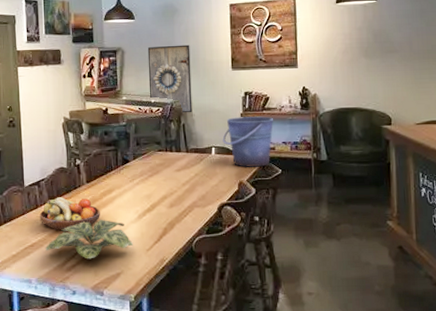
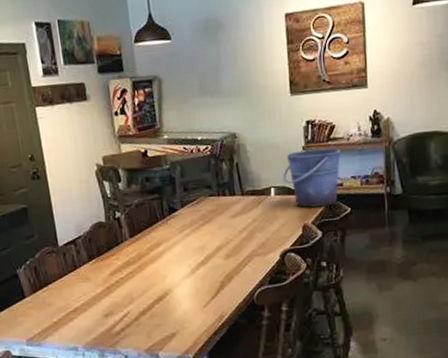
fruit bowl: present [39,197,100,230] -> none [79,255,148,292]
plant: present [45,220,133,259] -> none [89,277,188,321]
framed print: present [147,44,193,113] -> none [189,67,247,150]

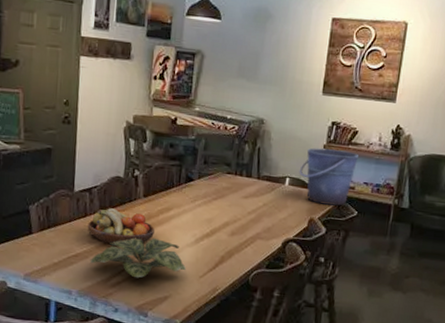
fruit bowl: none [79,255,148,292] -> present [87,208,155,244]
plant: none [89,277,188,321] -> present [90,238,186,278]

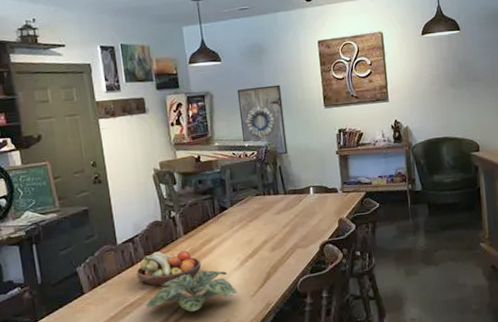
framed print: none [226,54,280,137] -> present [237,84,288,155]
bucket: present [299,148,358,206] -> none [320,152,369,204]

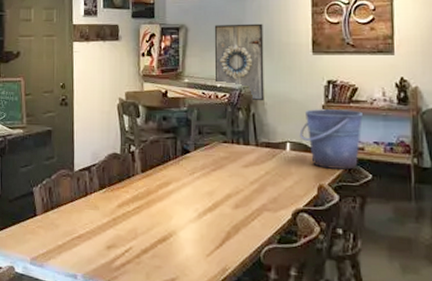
fruit bowl: present [136,250,201,286] -> none [89,186,155,223]
plant: present [145,270,237,312] -> none [93,215,191,259]
bucket: none [320,152,369,204] -> present [299,109,363,170]

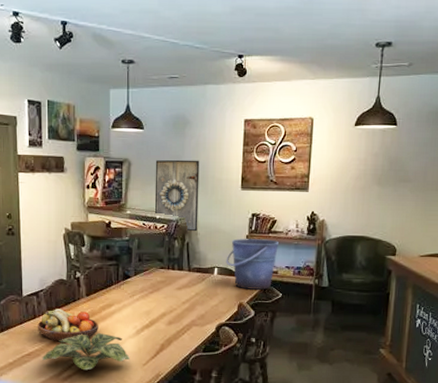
fruit bowl: none [89,186,155,223] -> present [37,309,98,341]
plant: none [93,215,191,259] -> present [42,333,130,371]

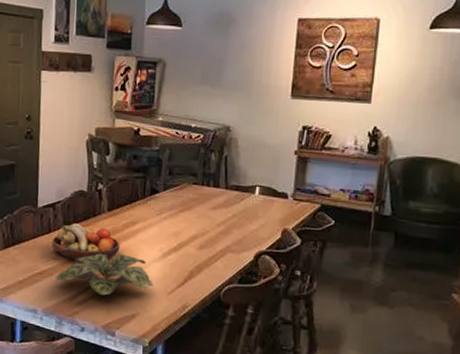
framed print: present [154,159,200,232] -> none [190,61,245,144]
bucket: present [226,239,278,290] -> none [269,154,333,215]

